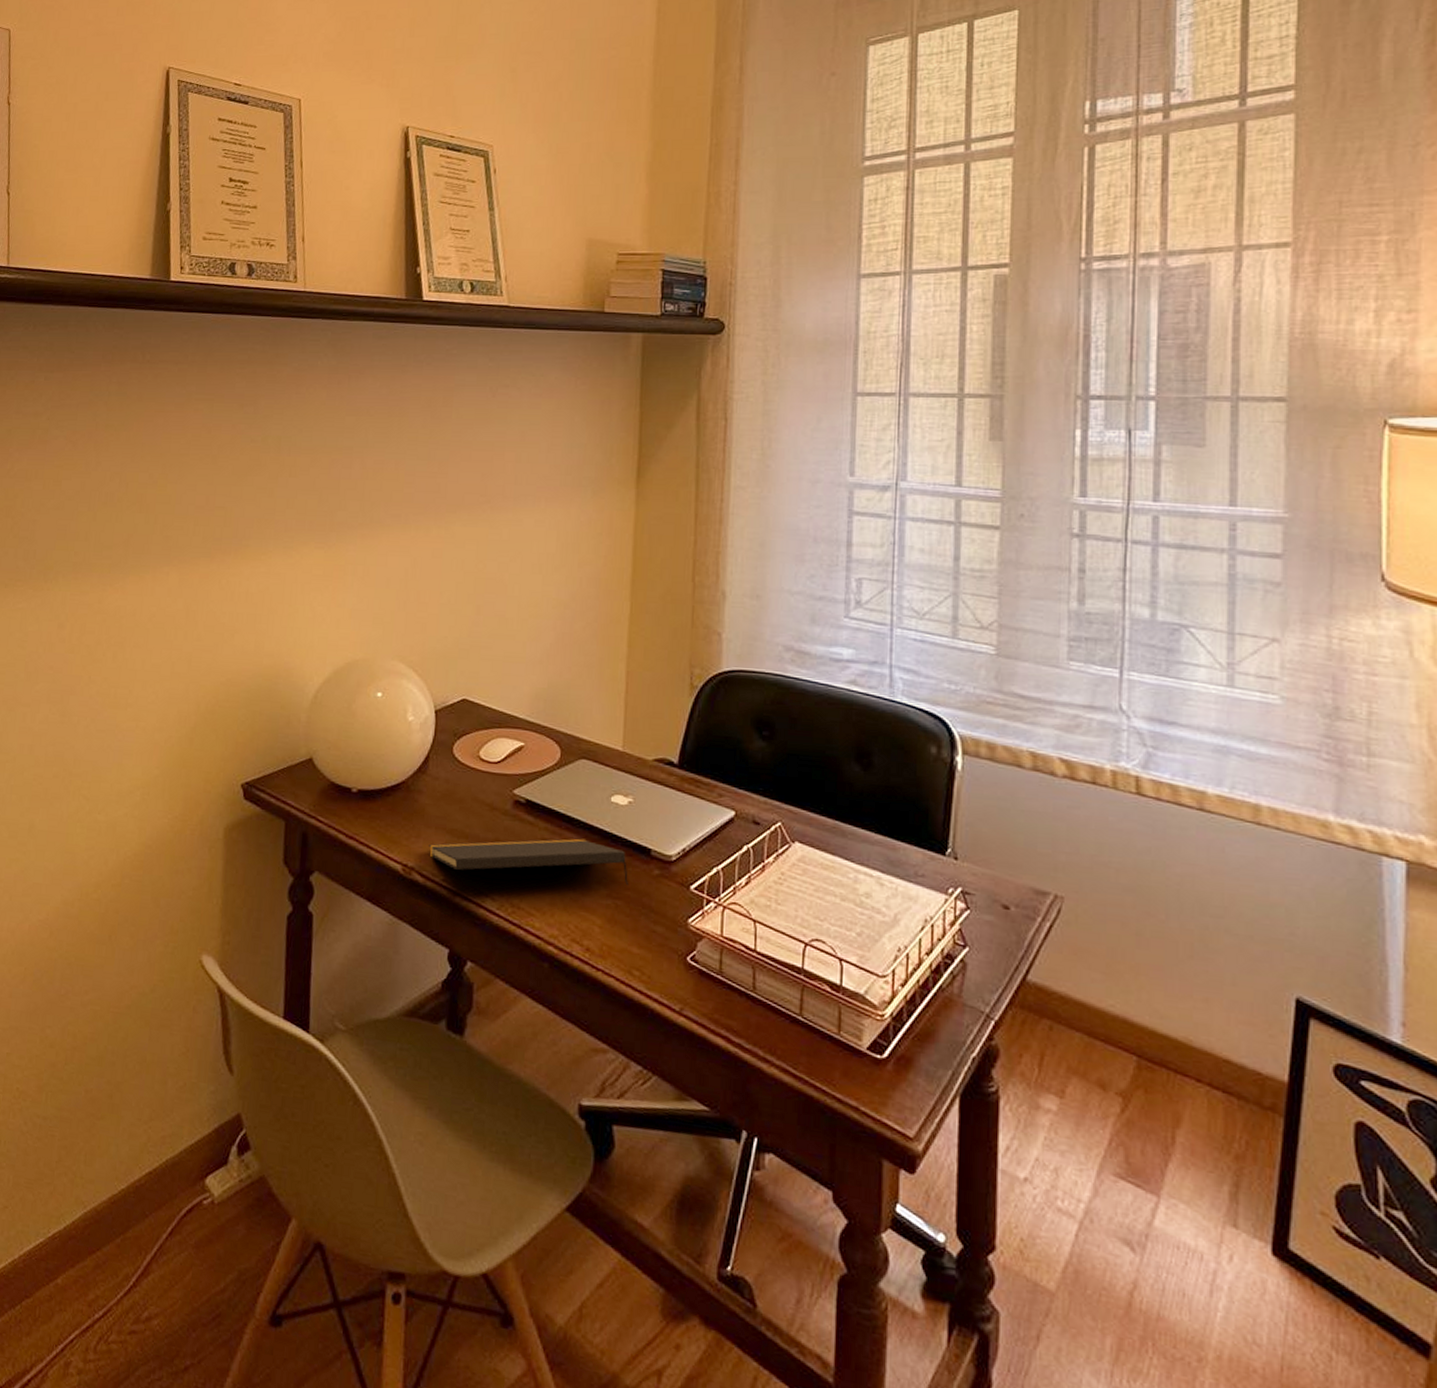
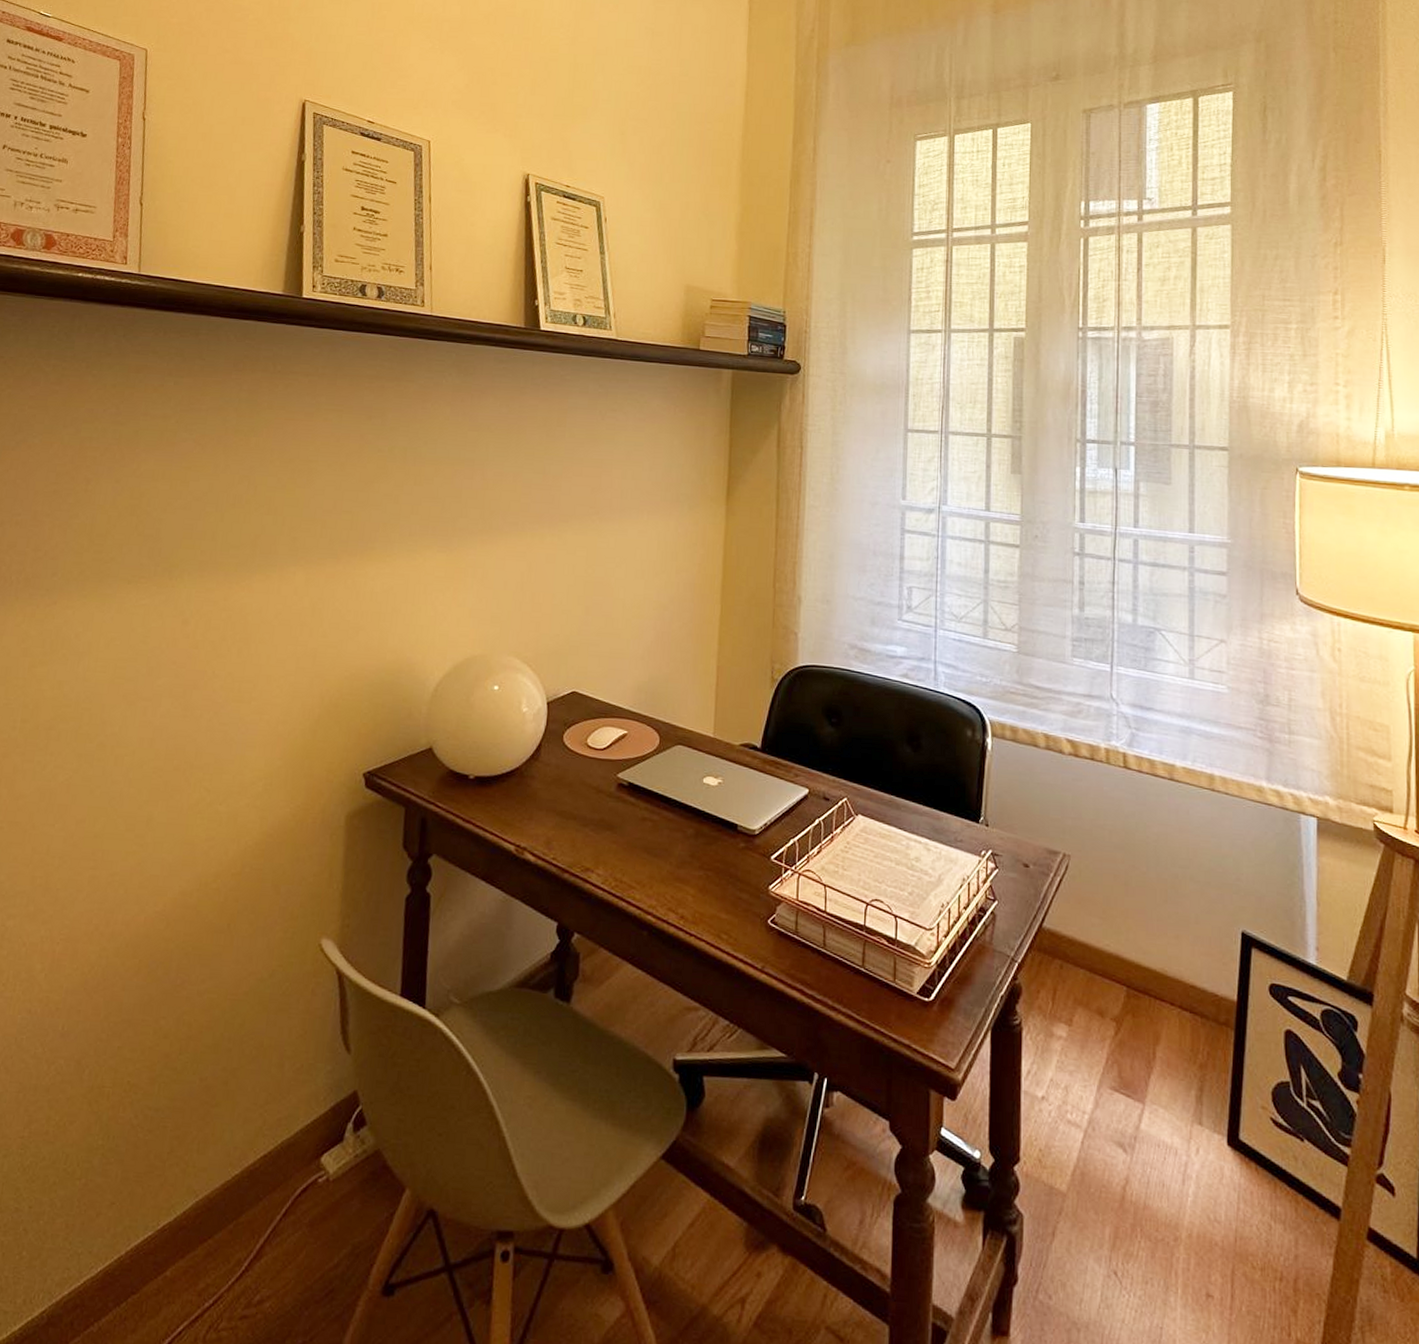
notepad: present [428,838,629,885] -> none [539,817,719,857]

